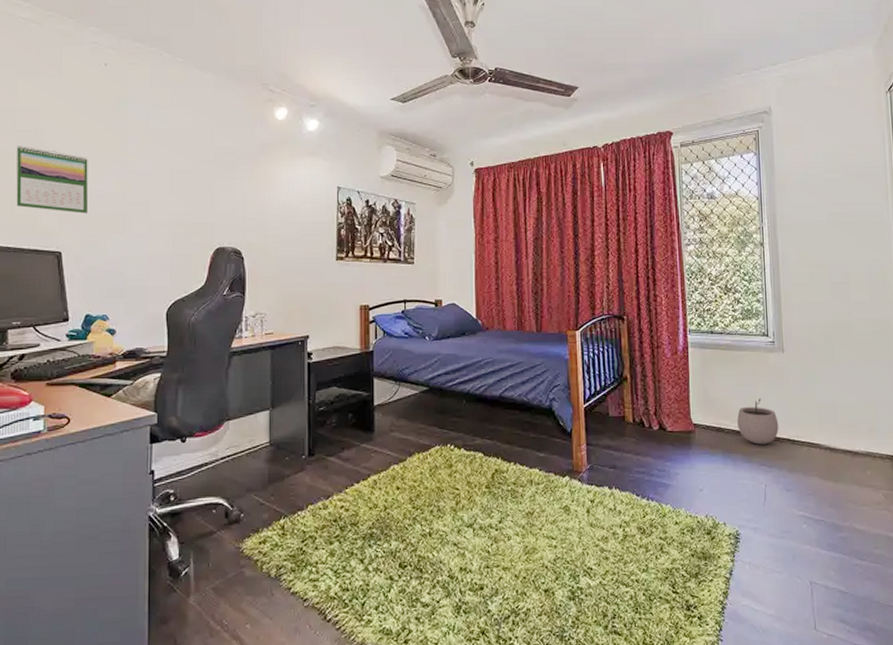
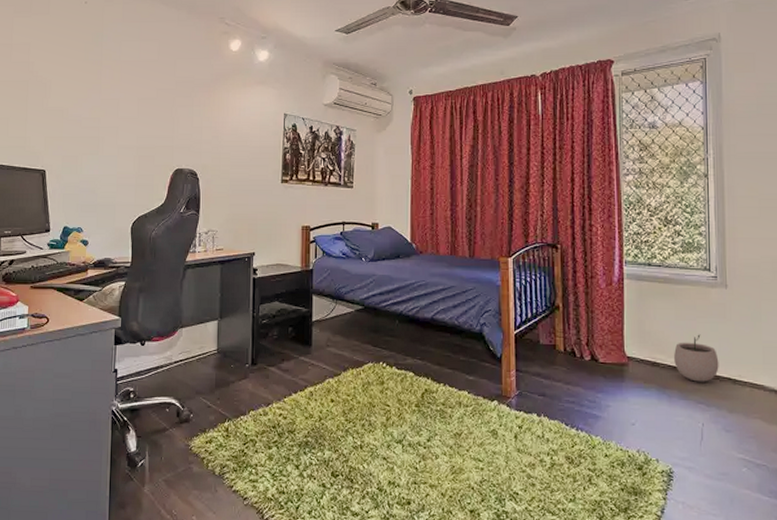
calendar: present [16,146,88,214] -> none [10,76,69,136]

